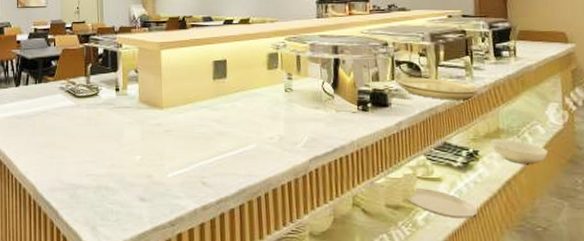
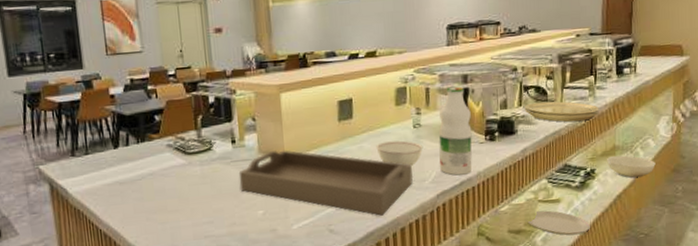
serving tray: none [120,101,286,174] -> present [238,150,414,216]
bowl: none [248,102,295,128] -> present [376,140,424,166]
juice bottle: none [310,56,345,142] -> present [439,86,472,176]

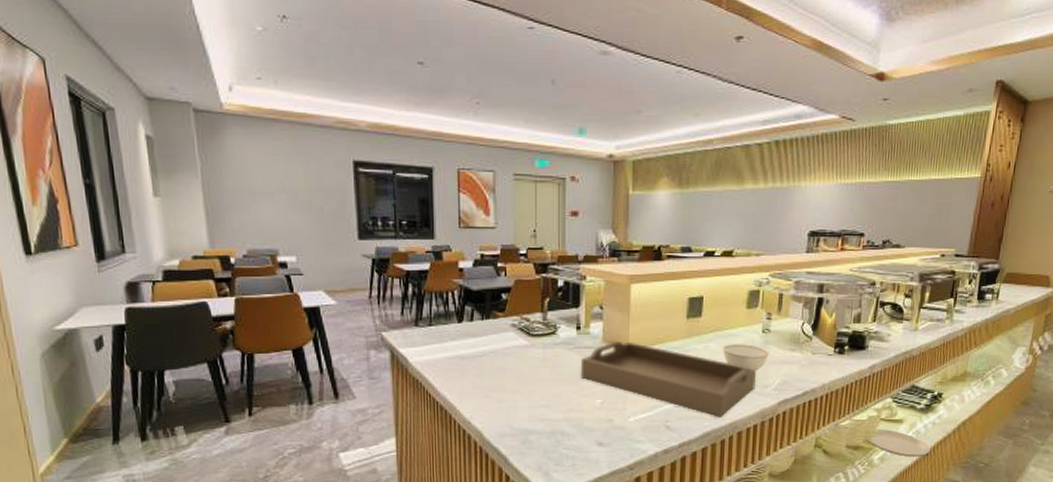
juice bottle: present [439,86,472,176] -> none [784,295,823,385]
plate: present [524,101,599,123] -> none [878,319,955,343]
bowl: present [607,155,656,178] -> none [956,382,1006,407]

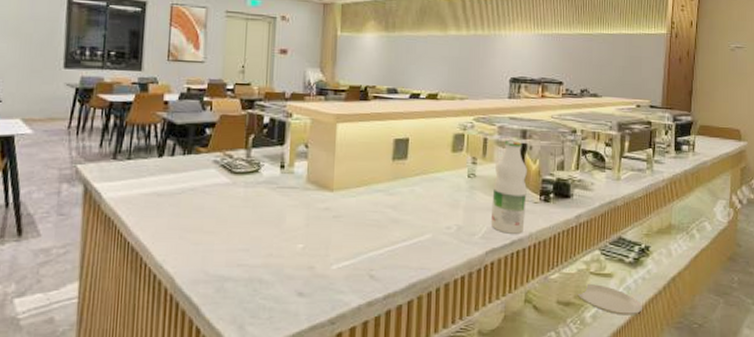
serving tray: present [580,341,757,417] -> none [282,182,463,267]
bowl: present [722,344,770,371] -> none [428,188,476,217]
juice bottle: none [784,295,823,385] -> present [490,140,527,234]

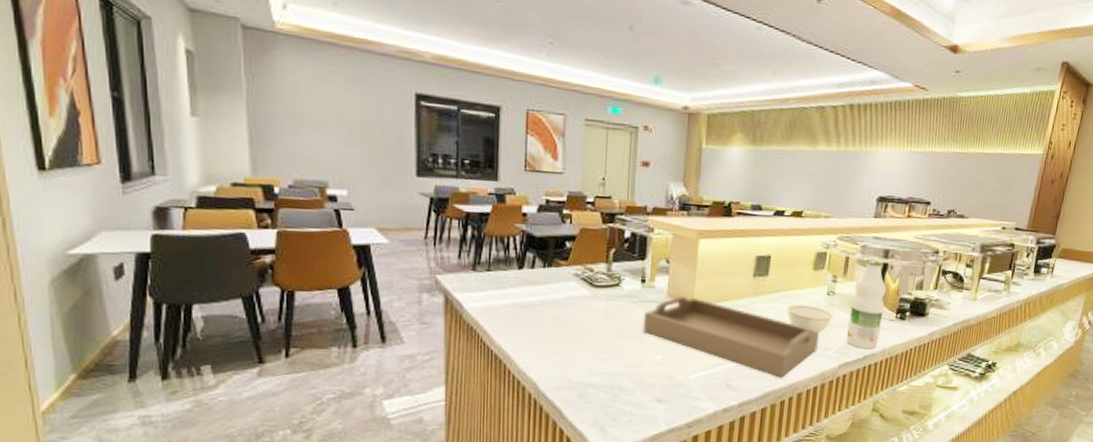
serving tray: none [282,182,463,267] -> present [642,296,819,378]
bowl: none [428,188,476,217] -> present [787,304,834,333]
plate: present [576,284,642,315] -> none [921,396,982,424]

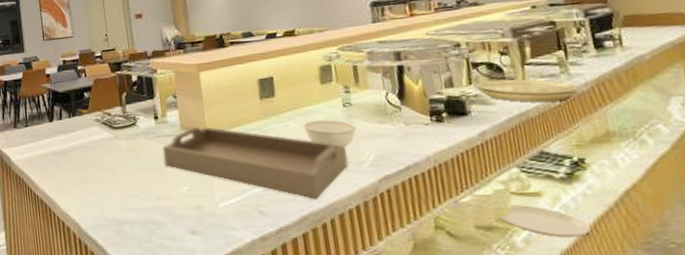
juice bottle: present [846,259,886,349] -> none [371,63,418,159]
plate: none [921,396,982,424] -> present [497,205,591,238]
plate: none [939,288,1011,314] -> present [475,79,579,103]

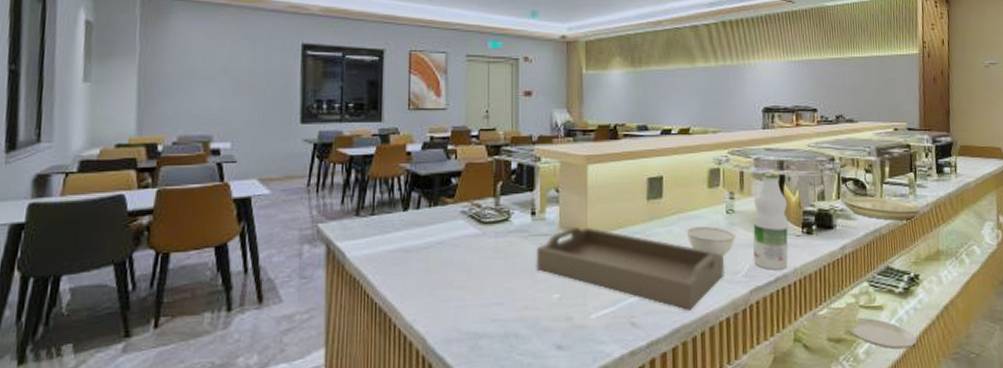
juice bottle: none [371,63,418,159] -> present [753,172,788,270]

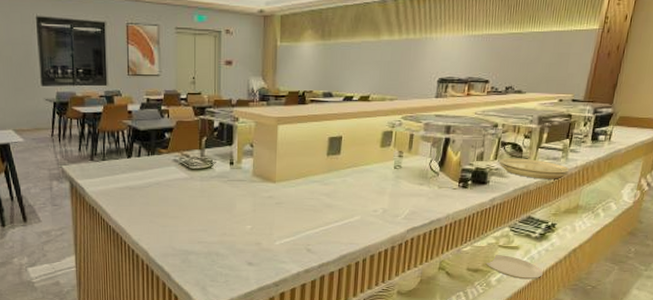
serving tray: present [536,227,725,310] -> none [233,175,388,242]
bowl: present [686,226,737,256] -> none [358,178,401,202]
juice bottle: present [753,172,788,270] -> none [412,135,449,215]

